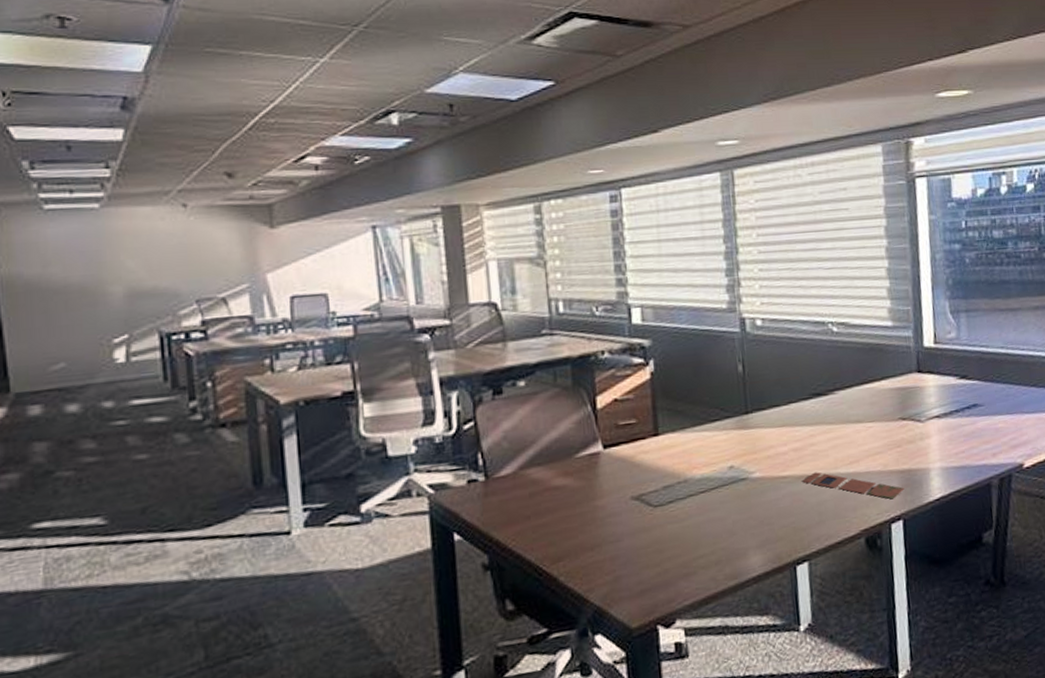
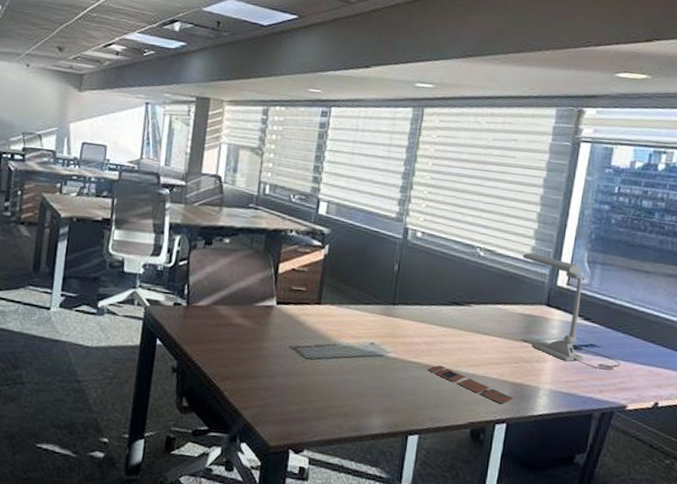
desk lamp: none [880,315,1008,431] -> present [523,253,620,370]

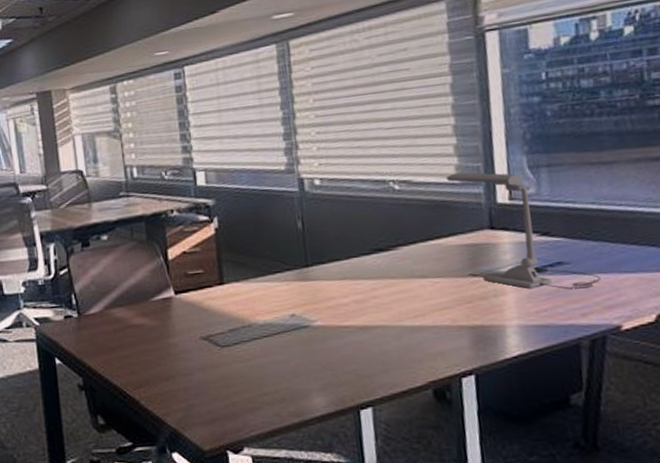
papers: present [428,365,514,405] -> none [365,323,476,354]

